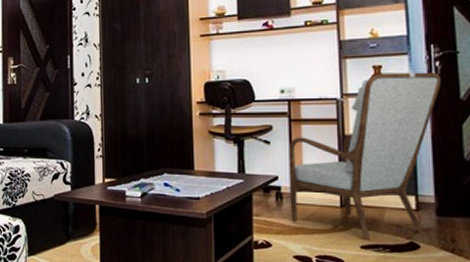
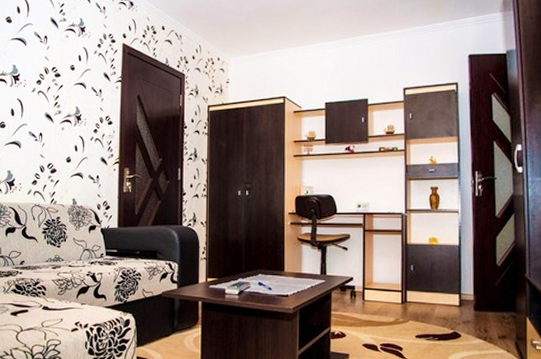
armchair: present [288,72,441,241] -> none [361,193,482,332]

